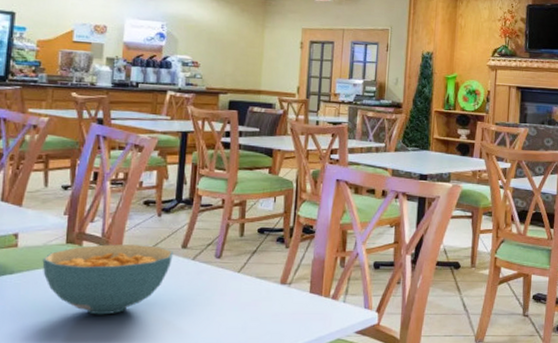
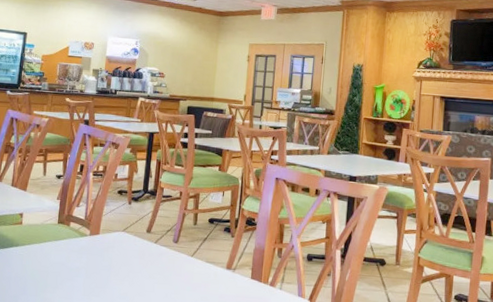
cereal bowl: present [42,244,173,315] -> none [40,226,140,286]

